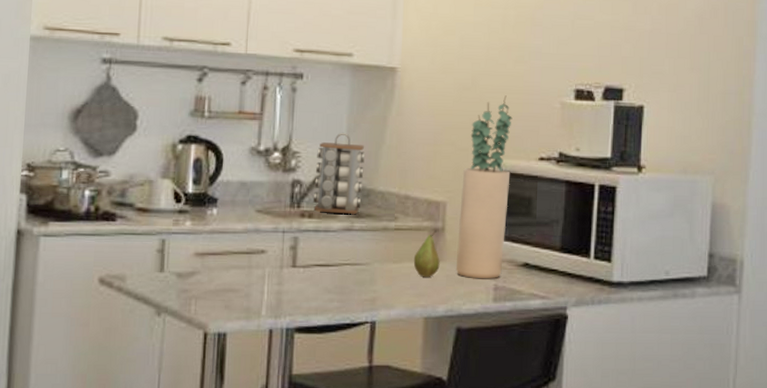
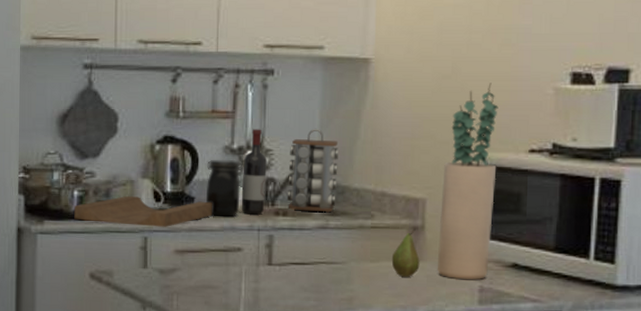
cutting board: none [84,196,237,229] -> present [74,195,213,227]
jar: none [229,160,270,218] -> present [205,159,244,216]
wine bottle: none [266,131,294,217] -> present [241,129,267,215]

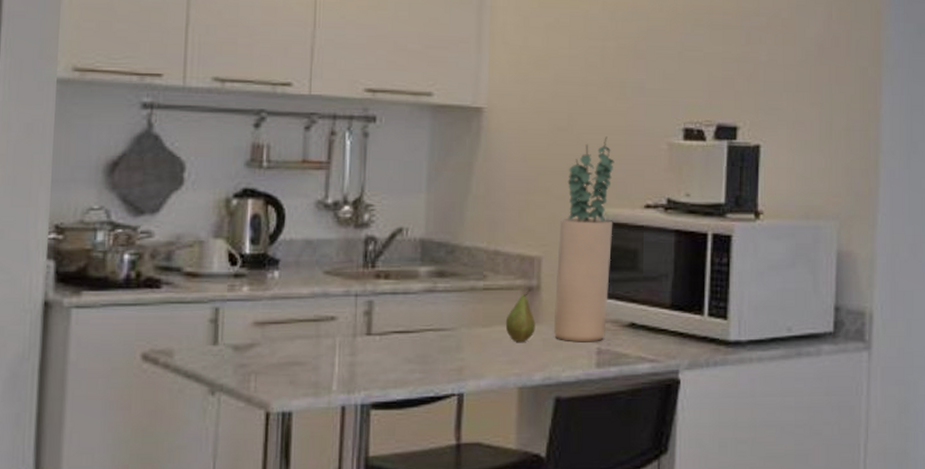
cutting board: present [74,195,213,227] -> none [123,259,302,295]
jar: present [205,159,244,216] -> none [293,215,340,281]
wine bottle: present [241,129,267,215] -> none [335,181,367,278]
spice rack: present [287,128,339,213] -> none [389,181,448,274]

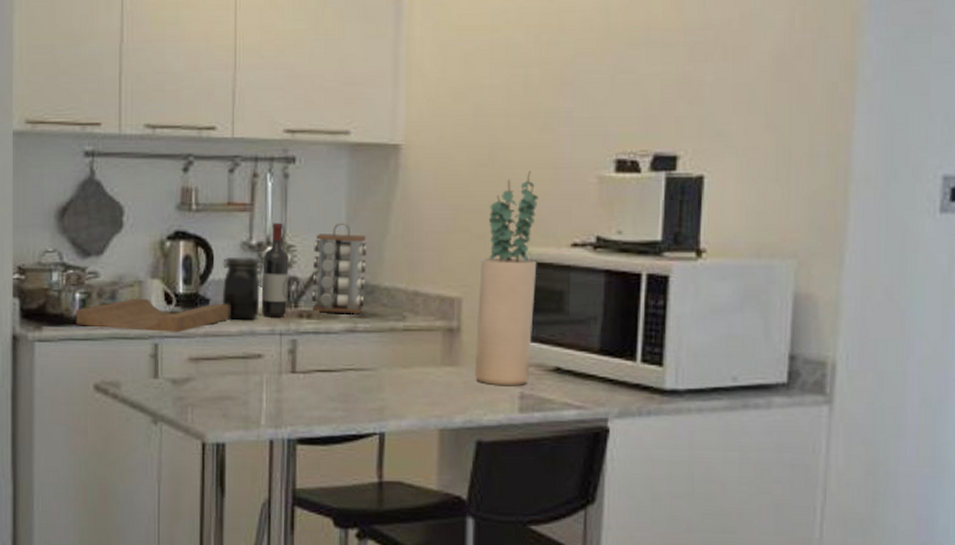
cutting board: none [123,259,302,295] -> present [76,297,230,332]
jar: none [293,215,340,281] -> present [222,256,264,320]
wine bottle: none [335,181,367,278] -> present [261,223,289,317]
spice rack: none [389,181,448,274] -> present [311,221,367,314]
fruit: present [505,289,536,342] -> none [425,331,456,384]

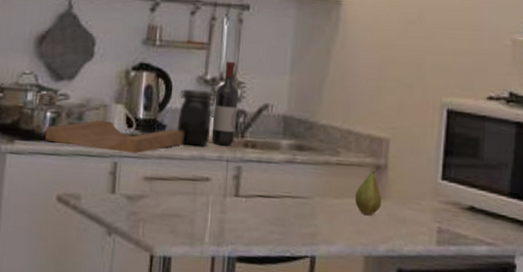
spice rack: present [311,221,367,314] -> none [256,64,309,147]
fruit: none [425,331,456,384] -> present [354,167,382,215]
vase: present [474,171,539,386] -> none [398,31,460,221]

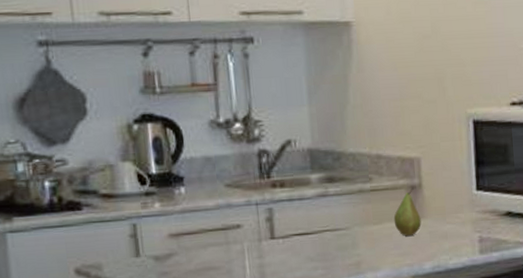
cutting board: present [45,119,184,154] -> none [47,180,205,214]
jar: present [177,88,216,146] -> none [192,134,234,194]
wine bottle: present [211,61,239,146] -> none [232,100,260,190]

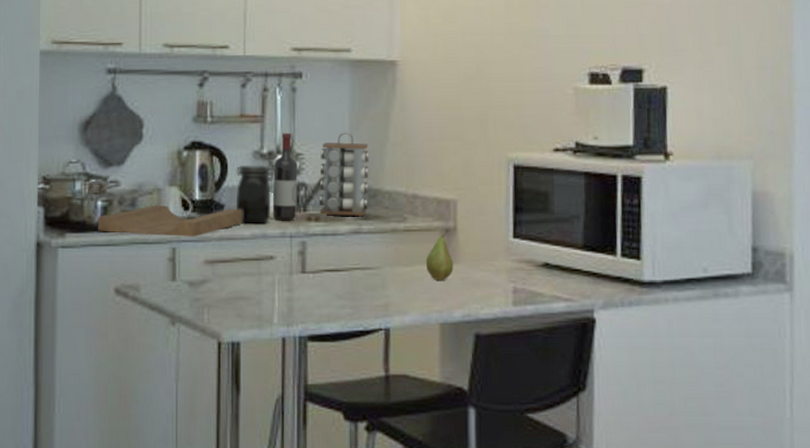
cutting board: none [47,180,205,214] -> present [98,204,244,237]
jar: none [192,134,234,194] -> present [236,164,274,224]
wine bottle: none [232,100,260,190] -> present [272,133,298,221]
spice rack: none [279,95,333,182] -> present [318,131,369,217]

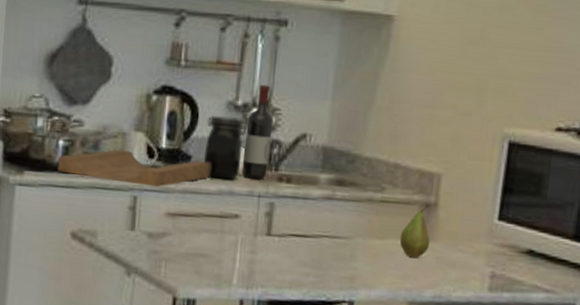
spice rack: present [318,131,369,217] -> none [292,88,353,182]

